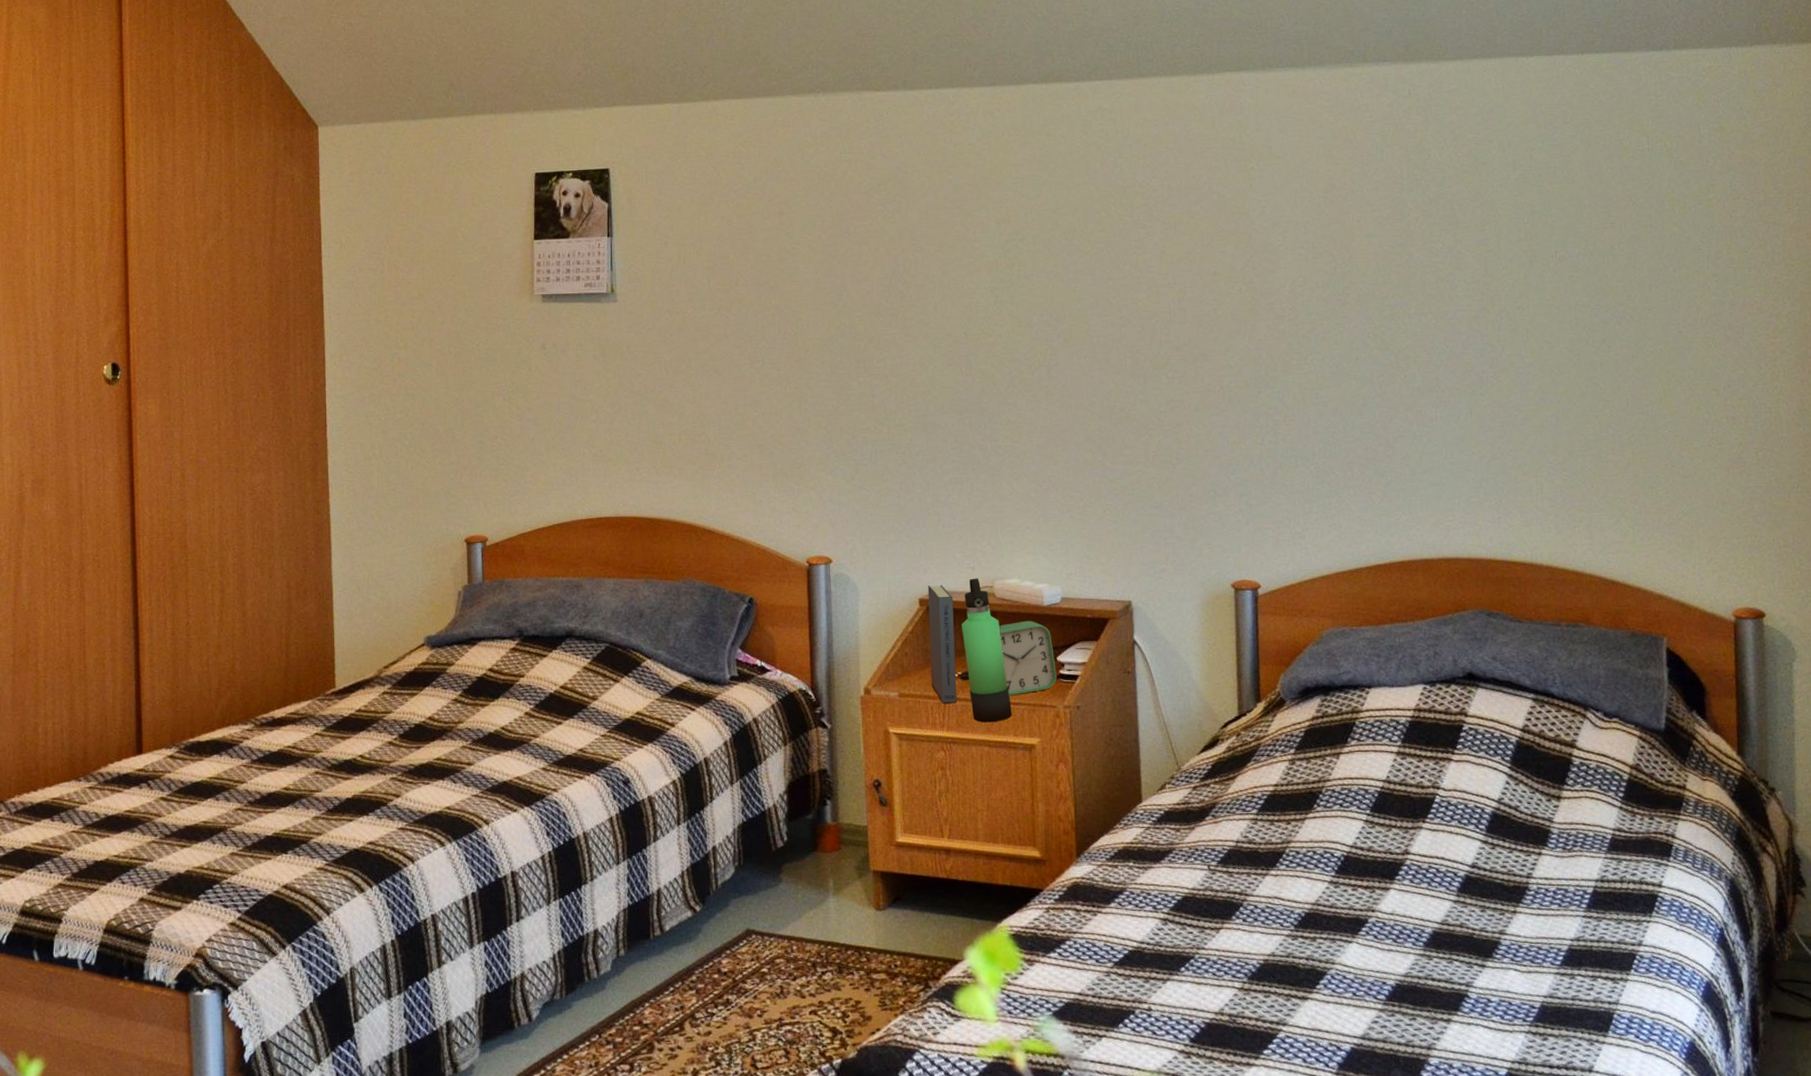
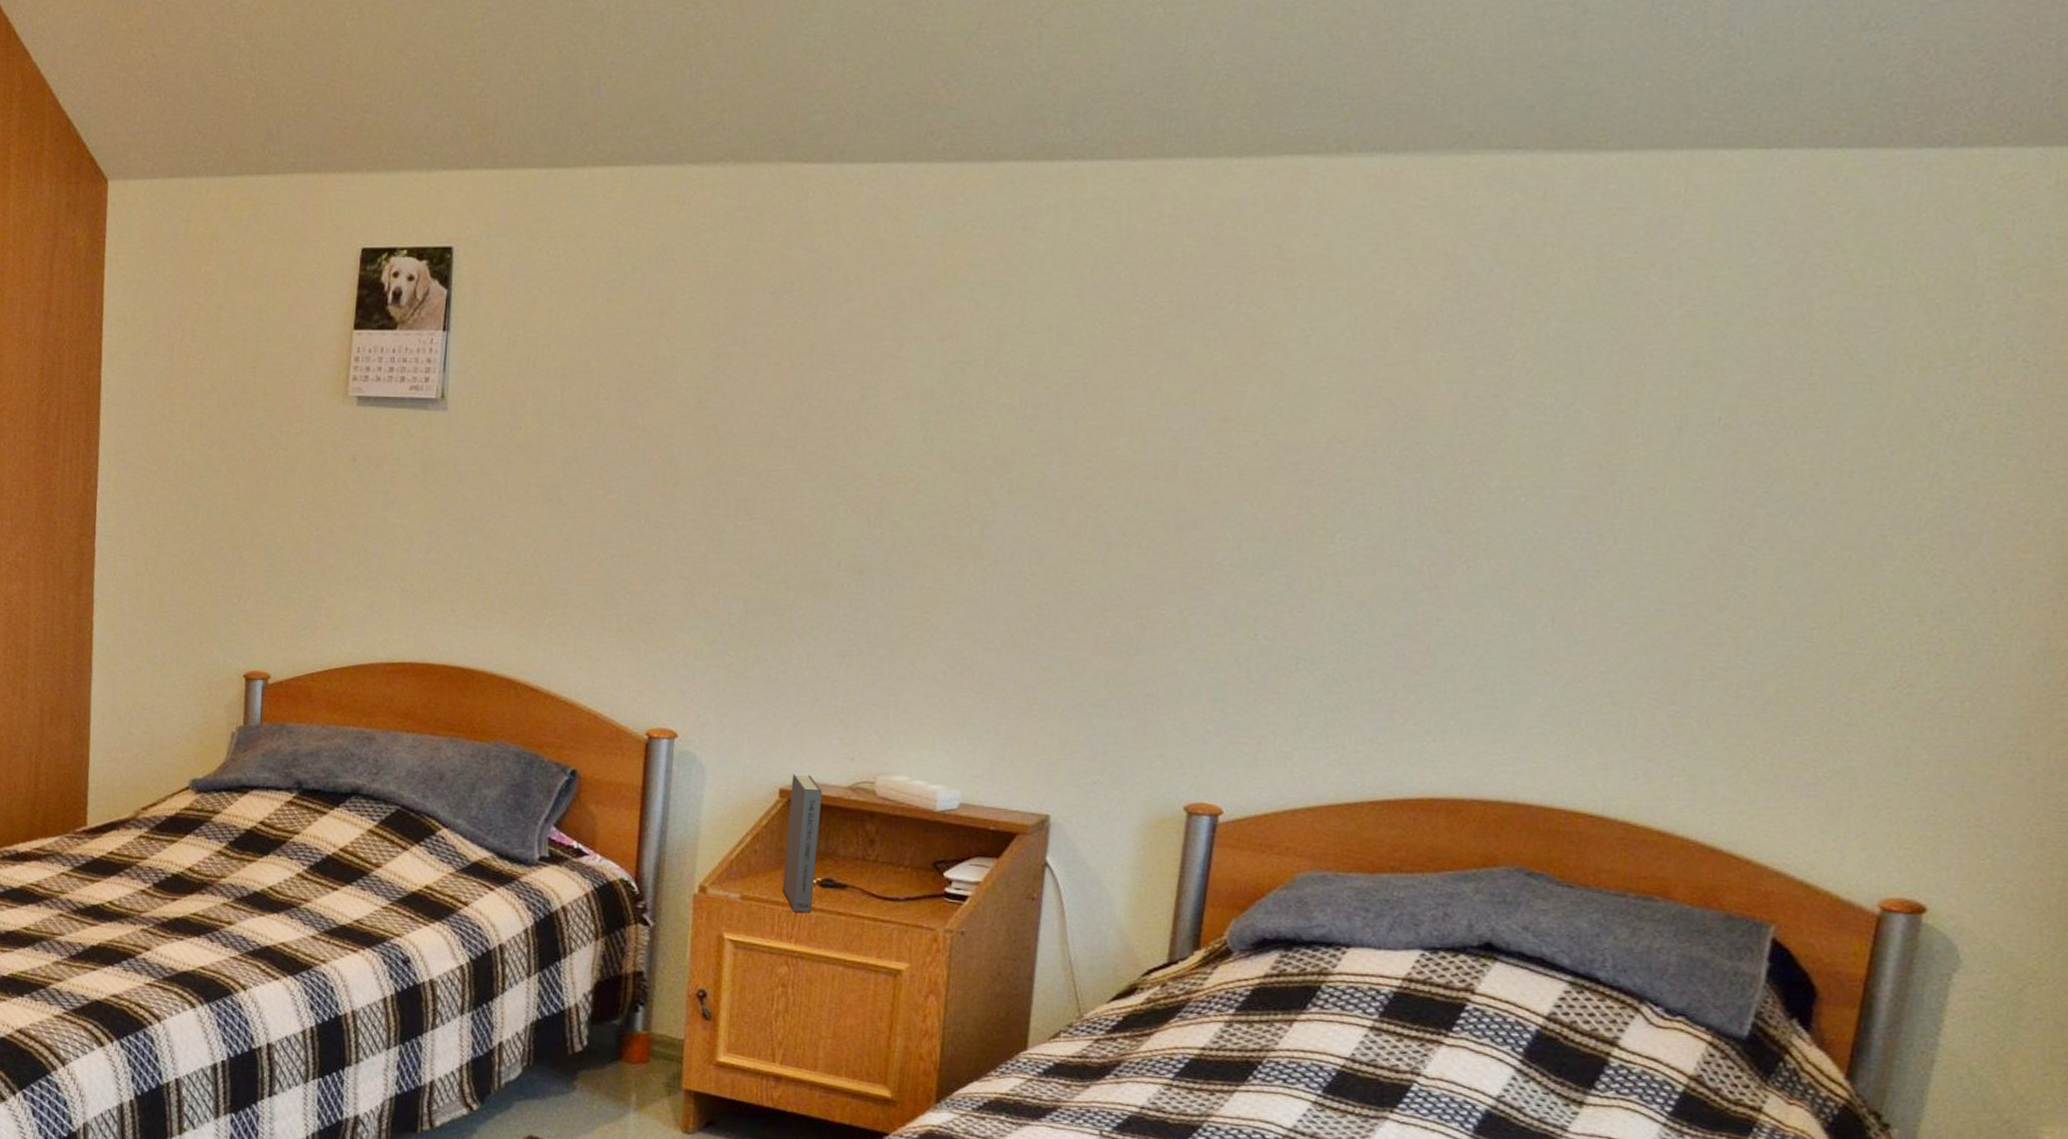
thermos bottle: present [961,578,1012,723] -> none [828,770,879,939]
alarm clock: present [998,620,1057,696] -> none [874,826,941,912]

